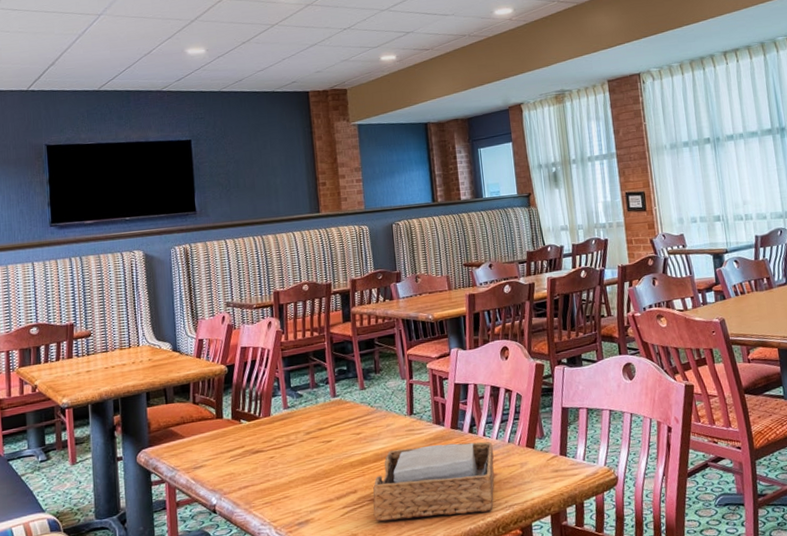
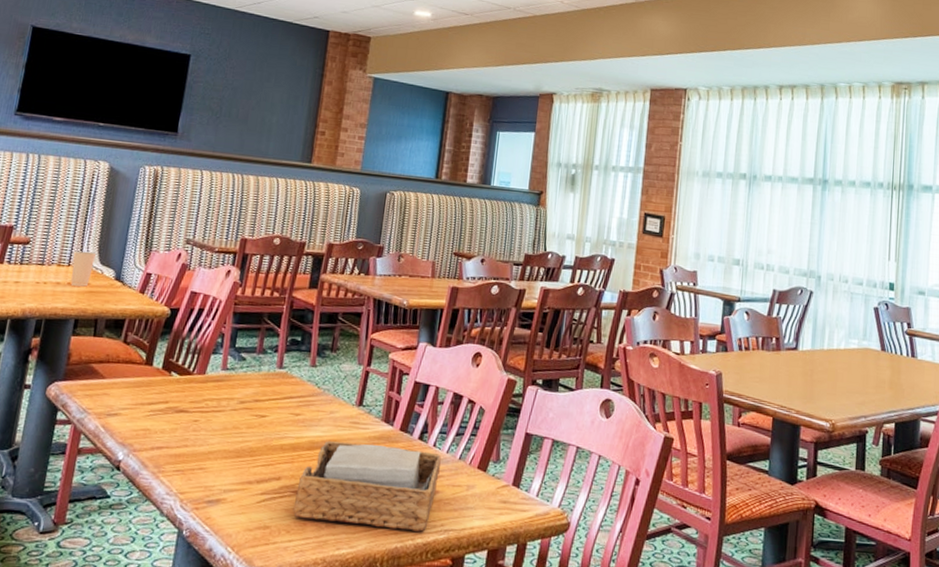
cup: none [131,331,151,365] -> present [70,251,96,288]

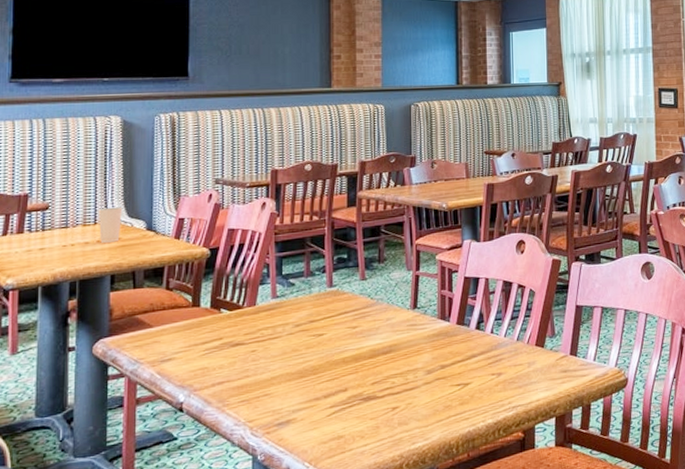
napkin holder: present [293,441,441,532] -> none [364,339,500,422]

